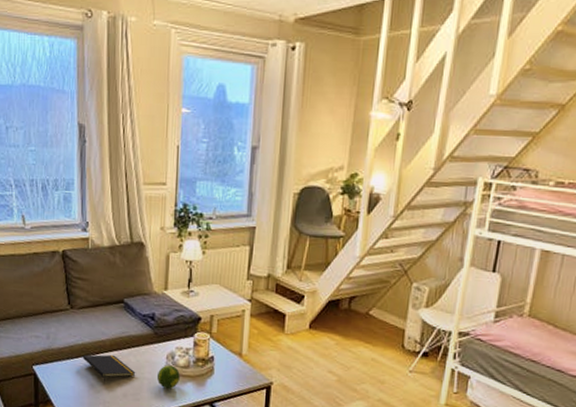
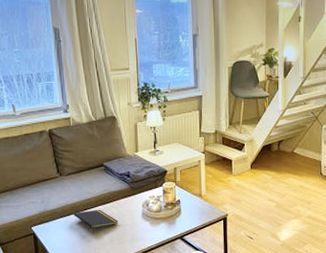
fruit: present [157,365,180,389] -> none [136,211,155,230]

